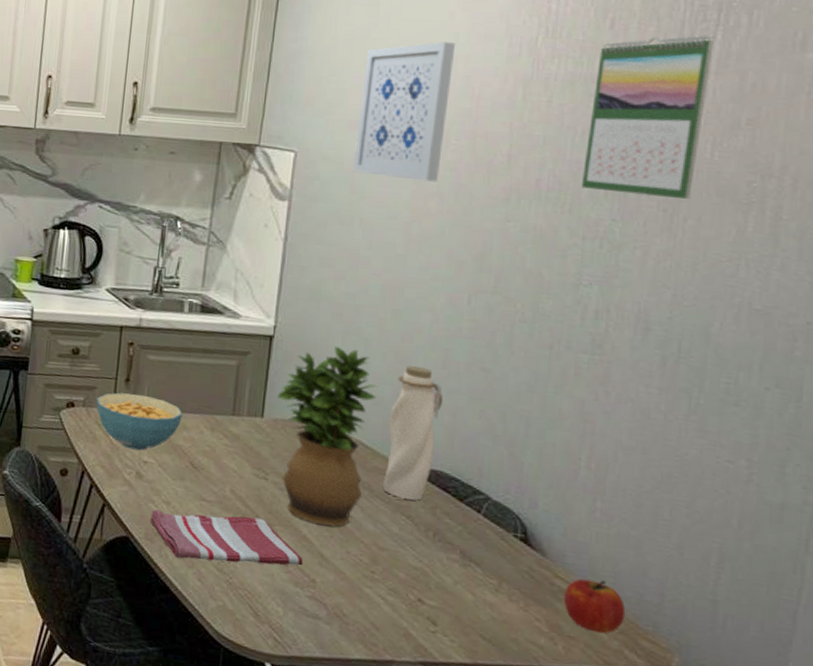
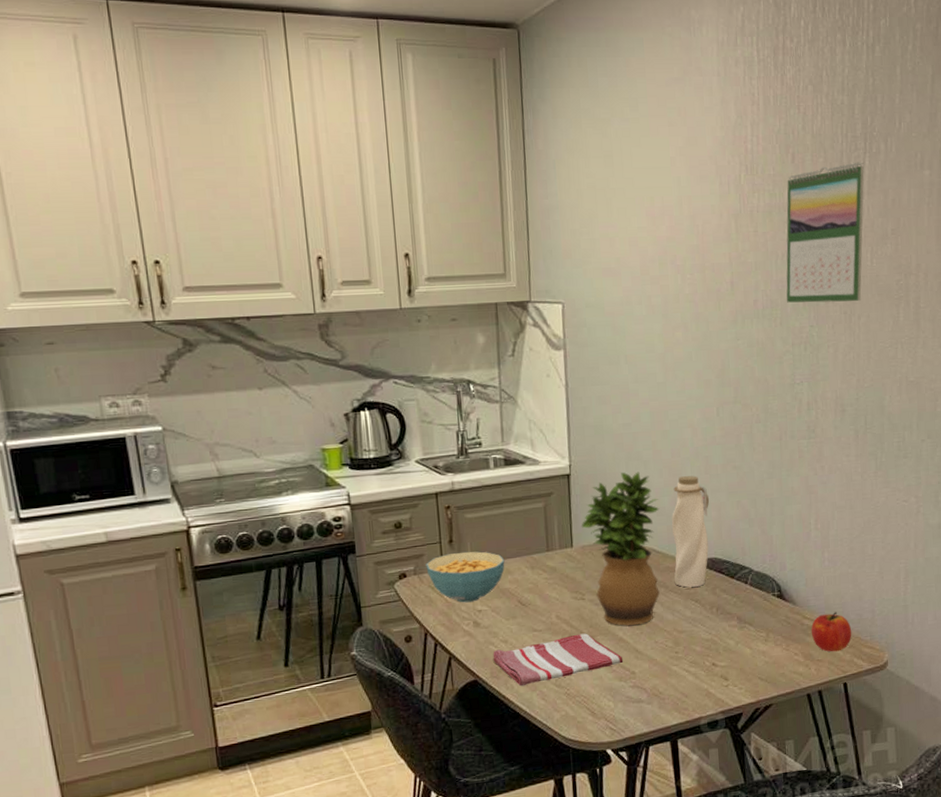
wall art: present [352,42,456,182] -> none [609,186,682,316]

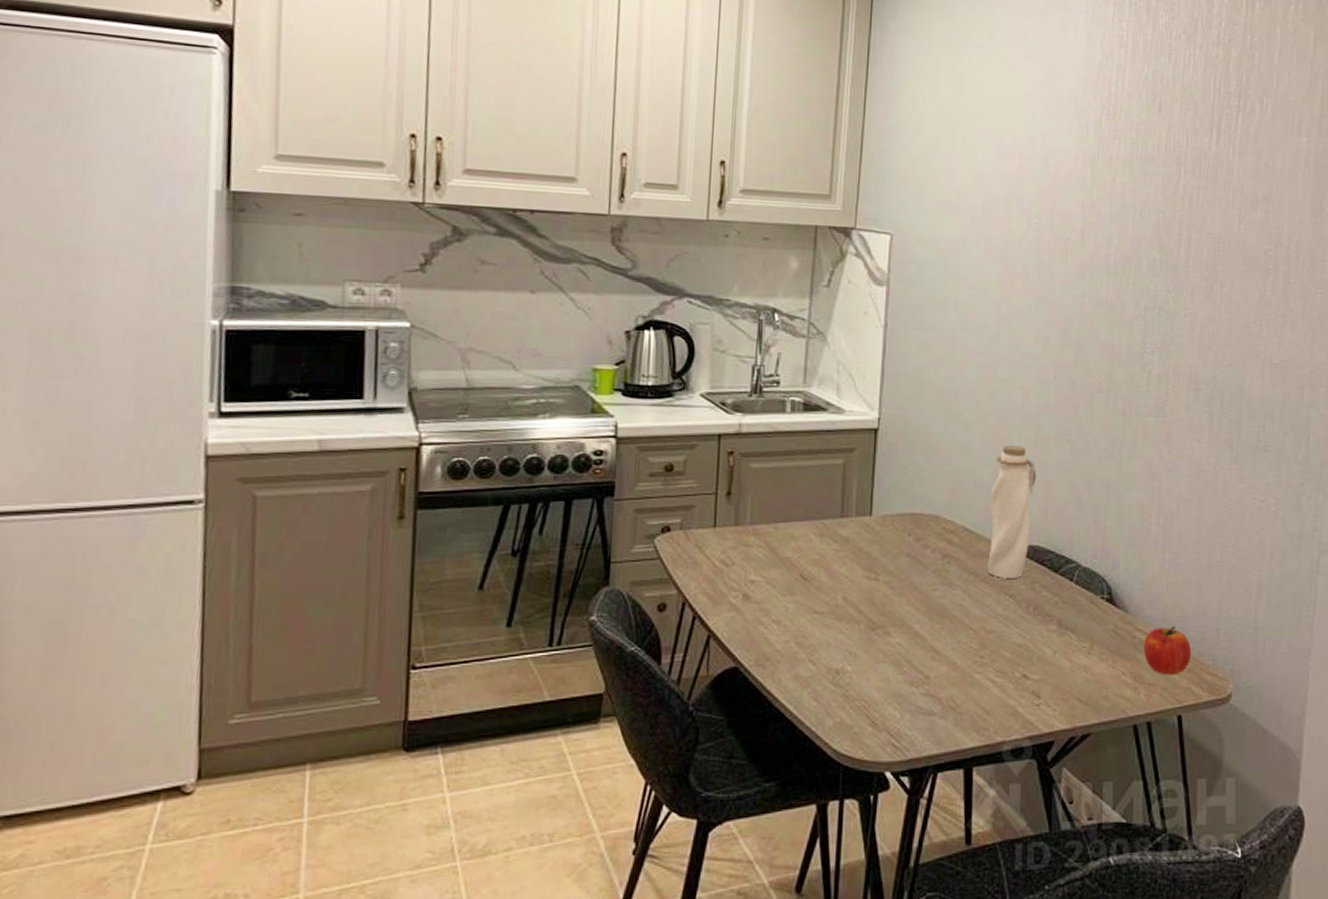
cereal bowl: present [426,551,505,603] -> none [695,507,790,570]
dish towel: present [493,633,624,686] -> none [760,622,917,680]
potted plant: present [581,471,660,626] -> none [884,434,978,619]
calendar: present [786,162,864,303] -> none [1141,119,1236,269]

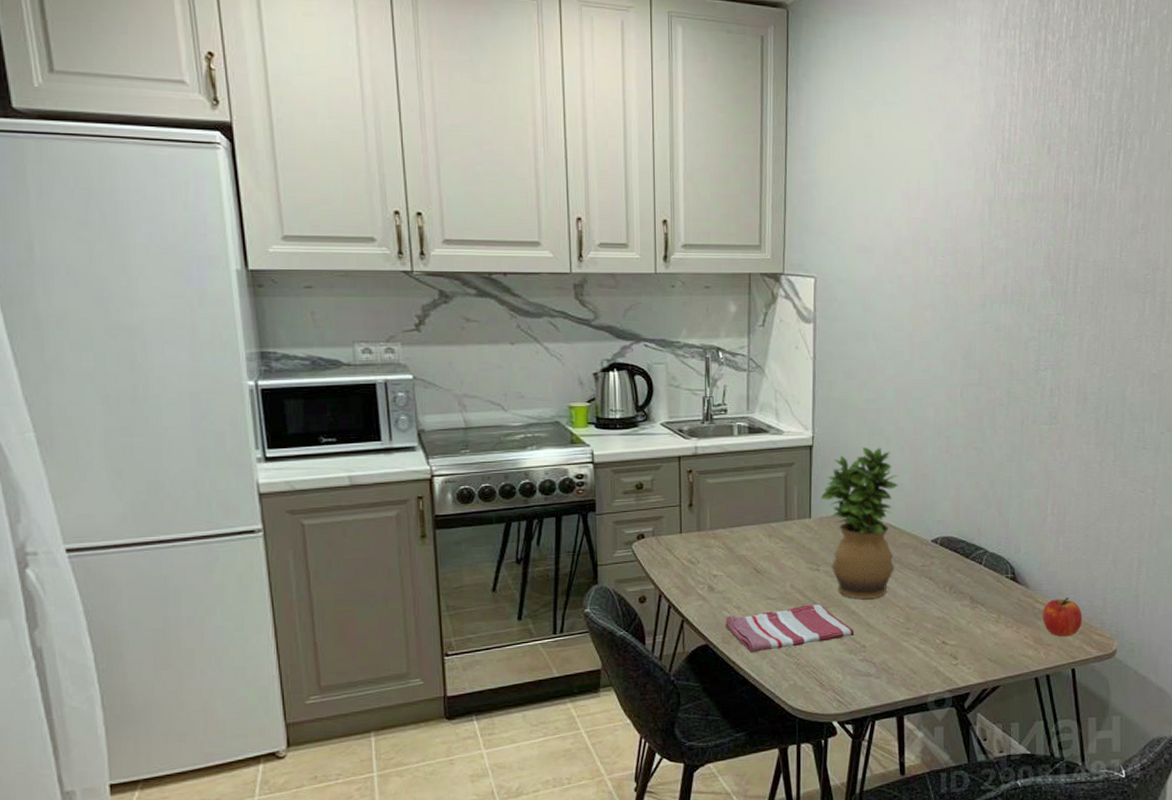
dish towel: none [760,622,917,680] -> present [725,604,855,653]
potted plant: none [884,434,978,619] -> present [820,447,899,599]
water bottle: present [988,445,1036,578] -> none [910,454,948,565]

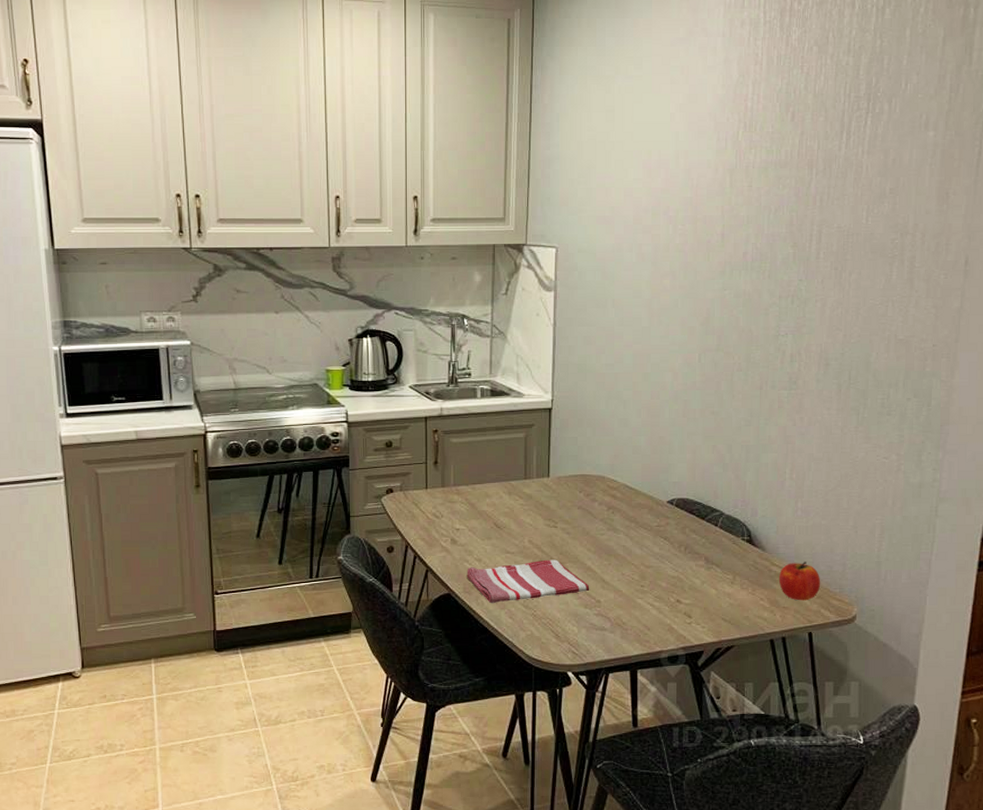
potted plant: present [820,447,899,599] -> none [558,410,636,557]

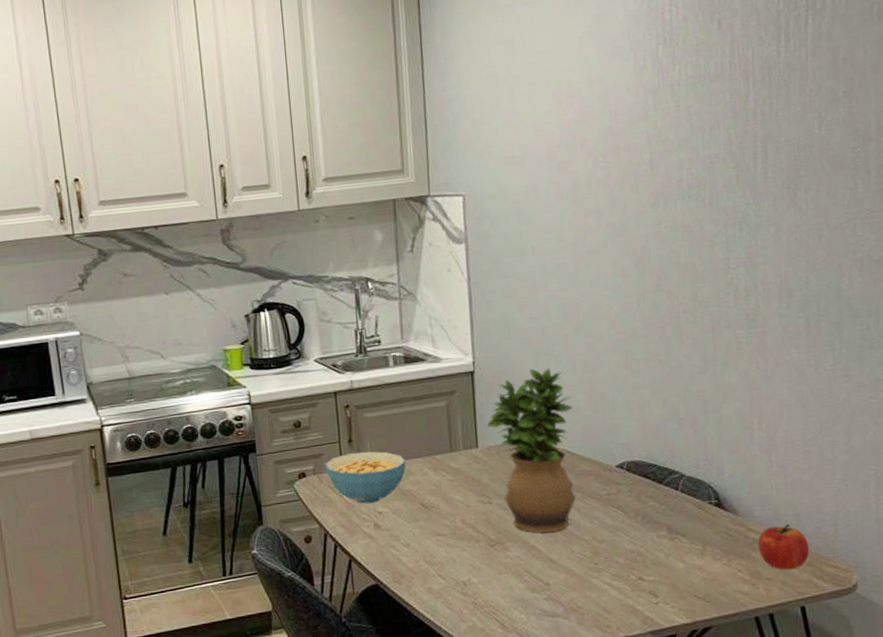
cereal bowl: none [411,473,484,521] -> present [325,451,406,504]
dish towel: present [467,559,590,603] -> none [394,539,536,592]
potted plant: none [558,410,636,557] -> present [486,368,576,533]

